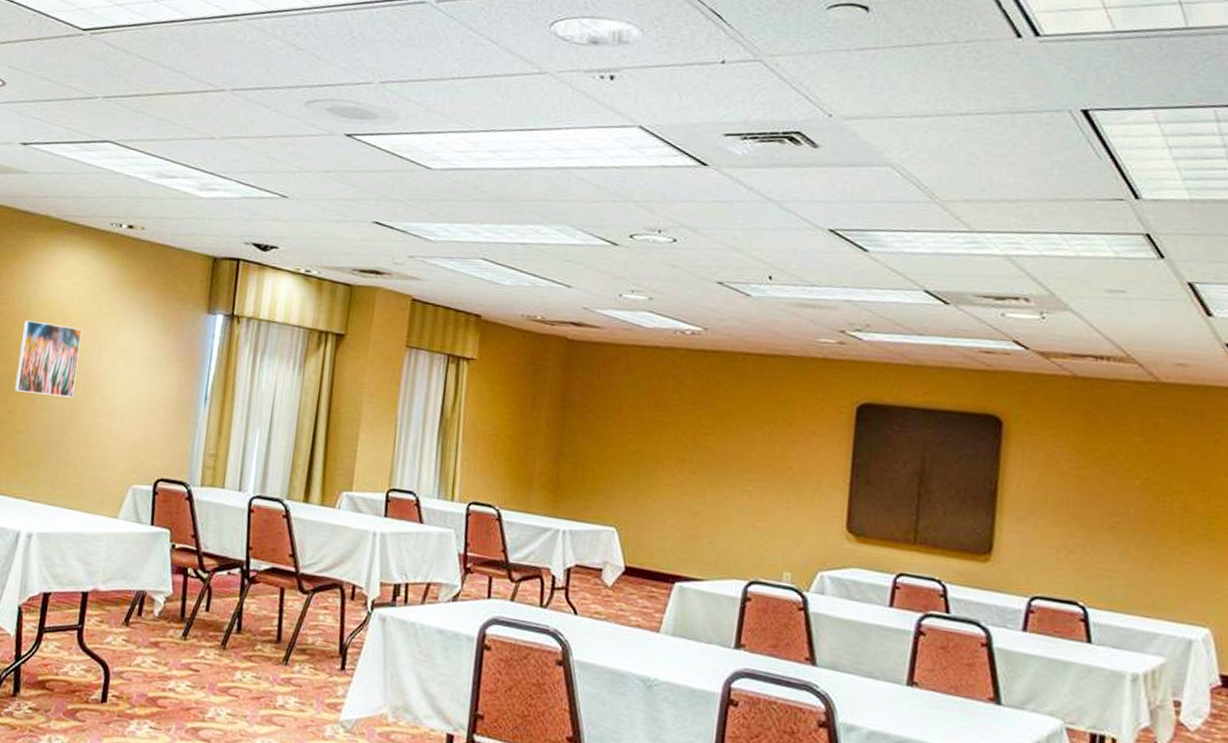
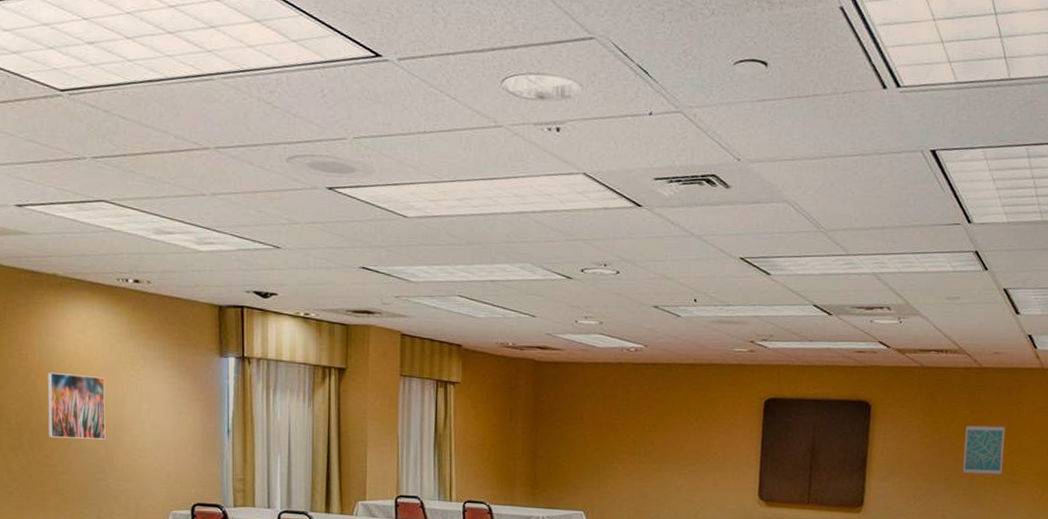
wall art: none [1135,457,1197,529] -> present [962,425,1006,475]

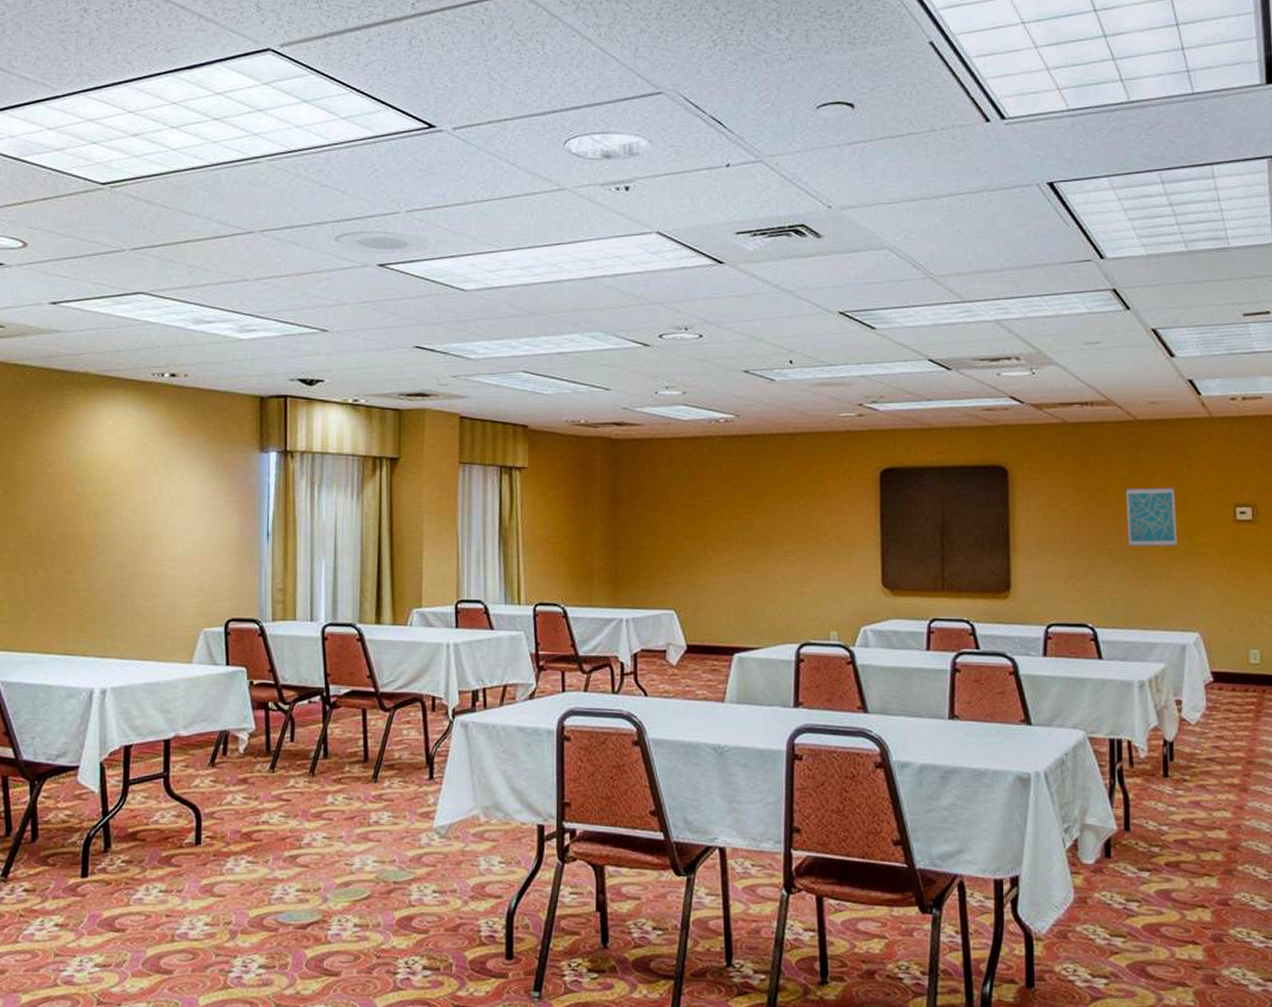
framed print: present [47,372,106,440] -> none [72,478,136,550]

